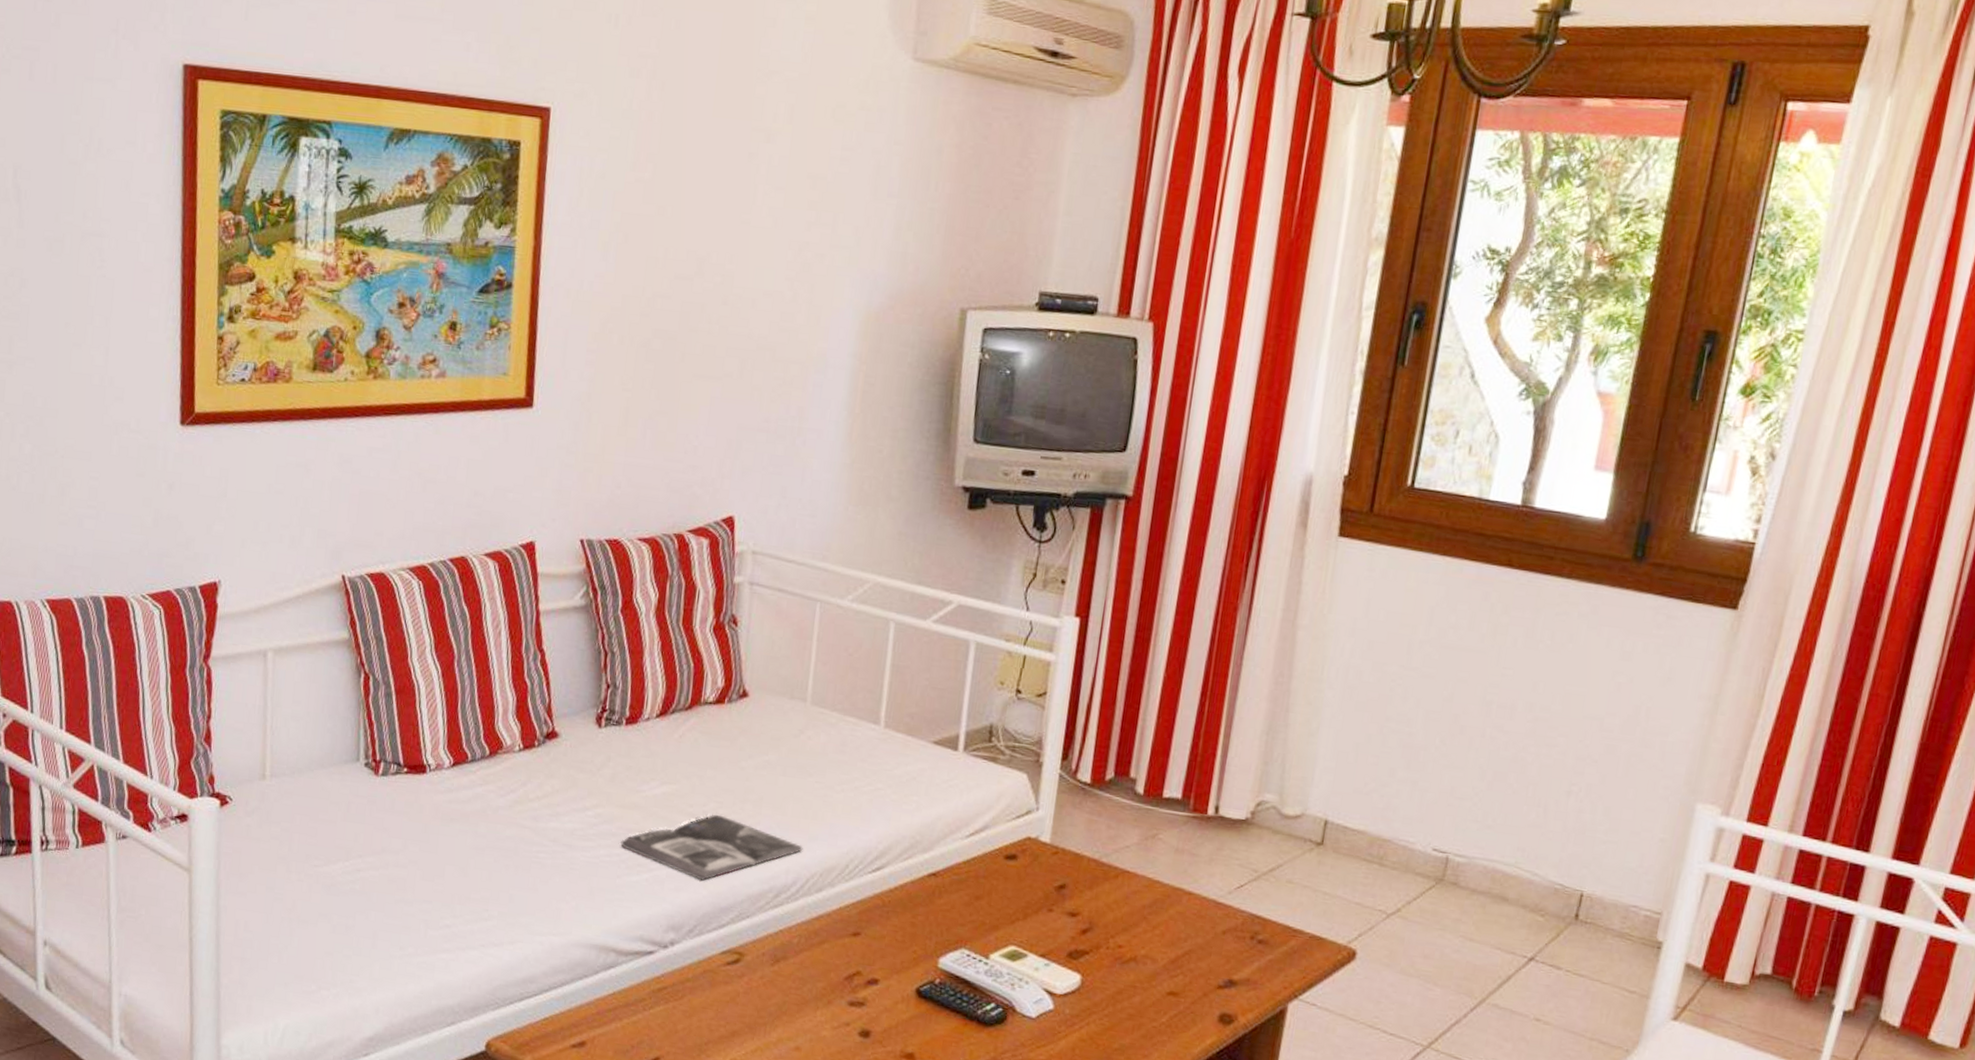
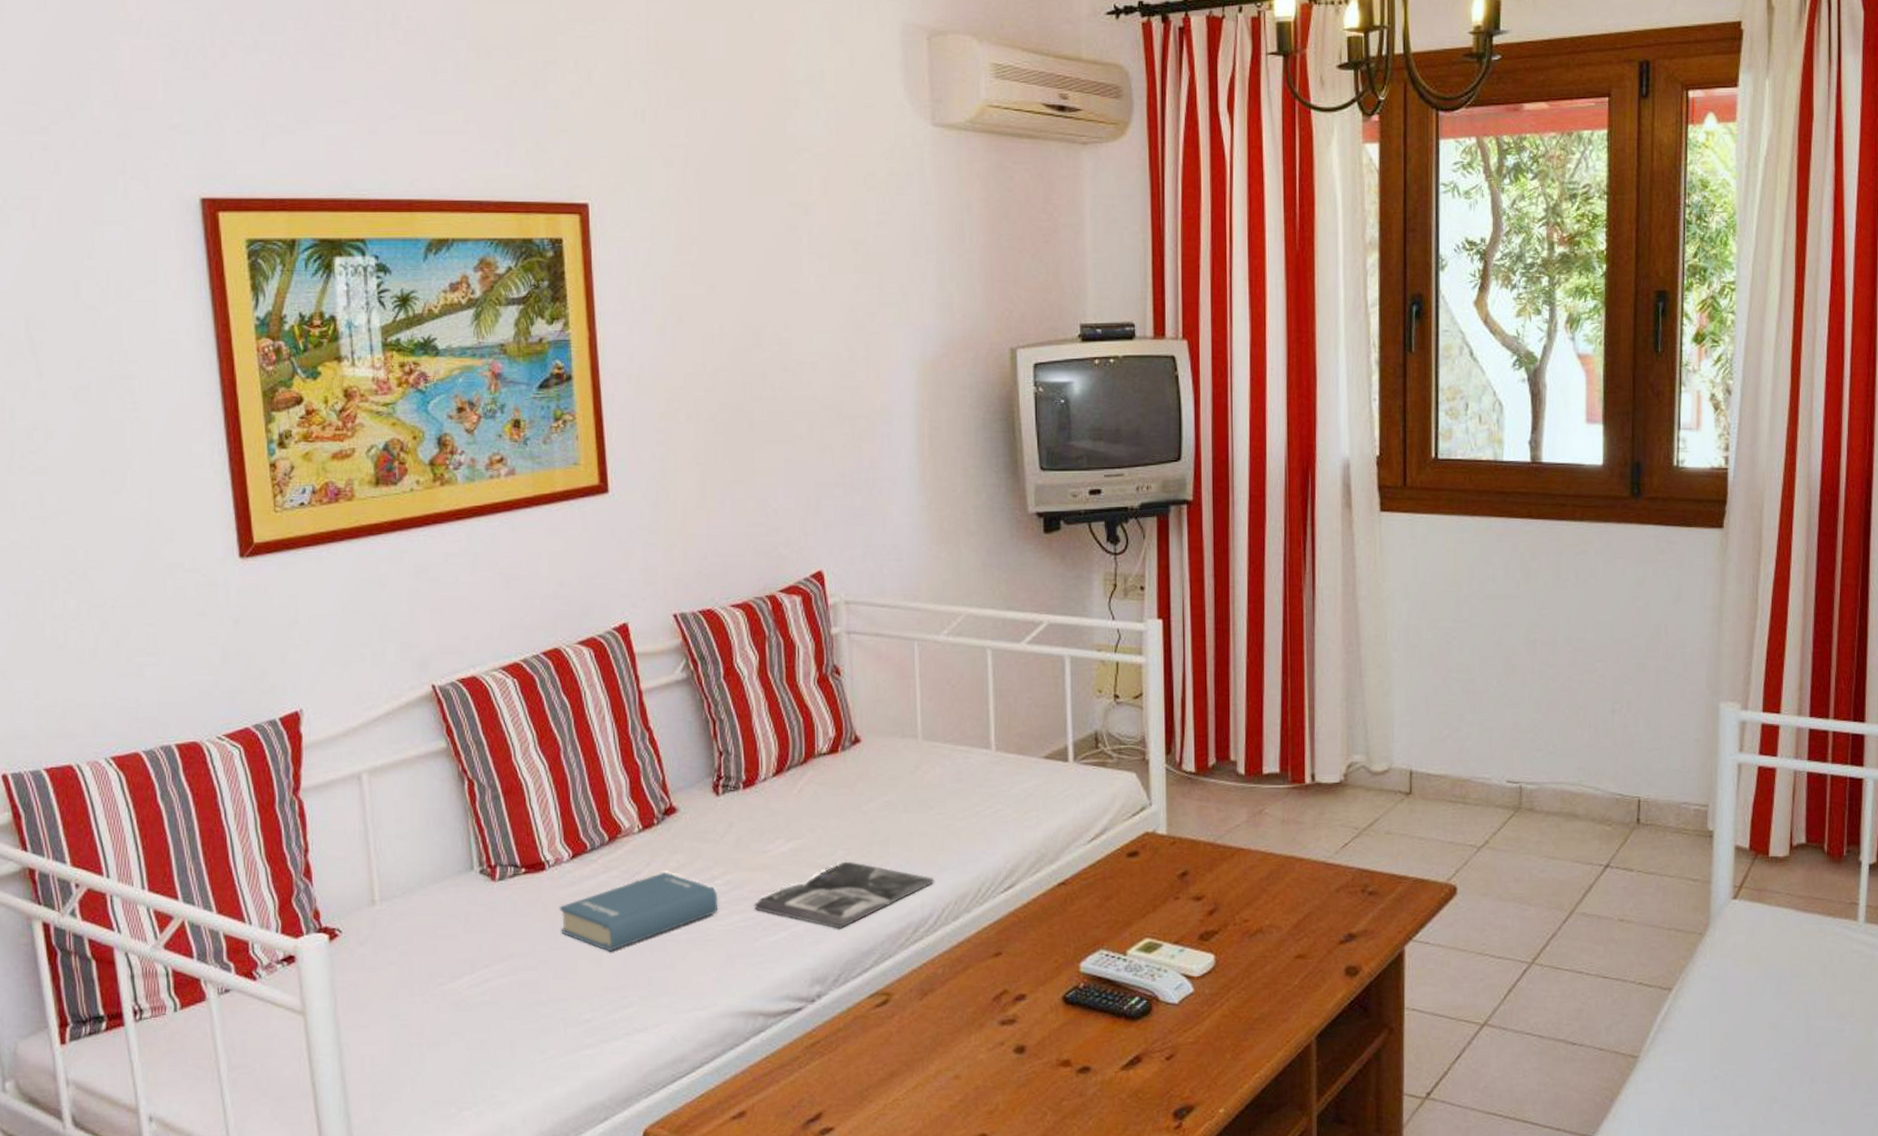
book: none [433,794,587,864] -> present [559,872,718,952]

